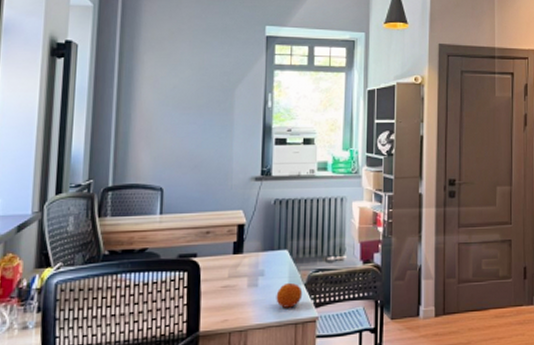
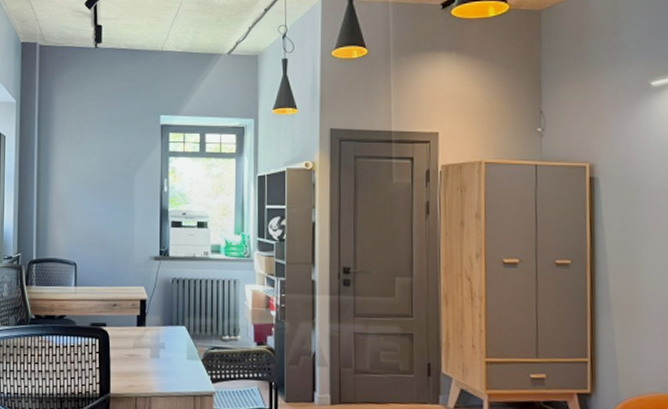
fruit: present [276,282,303,308] -> none [176,357,200,381]

